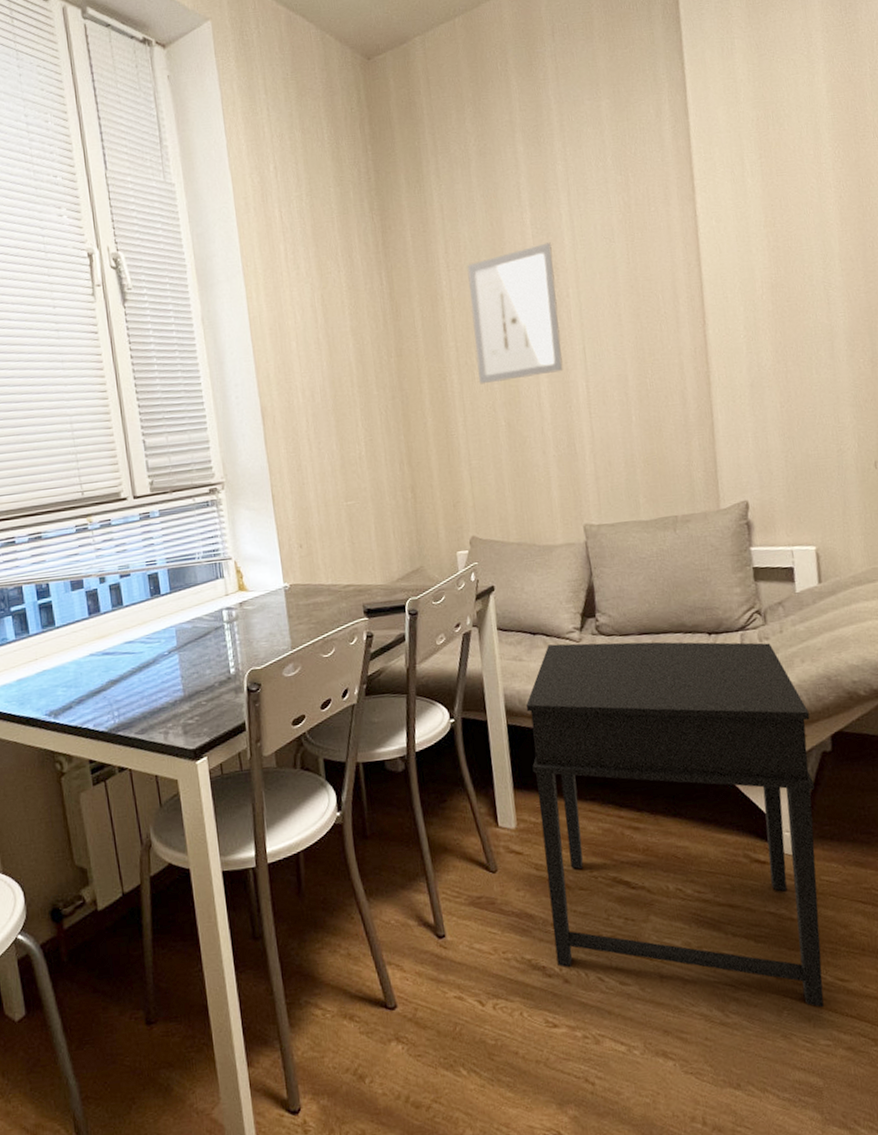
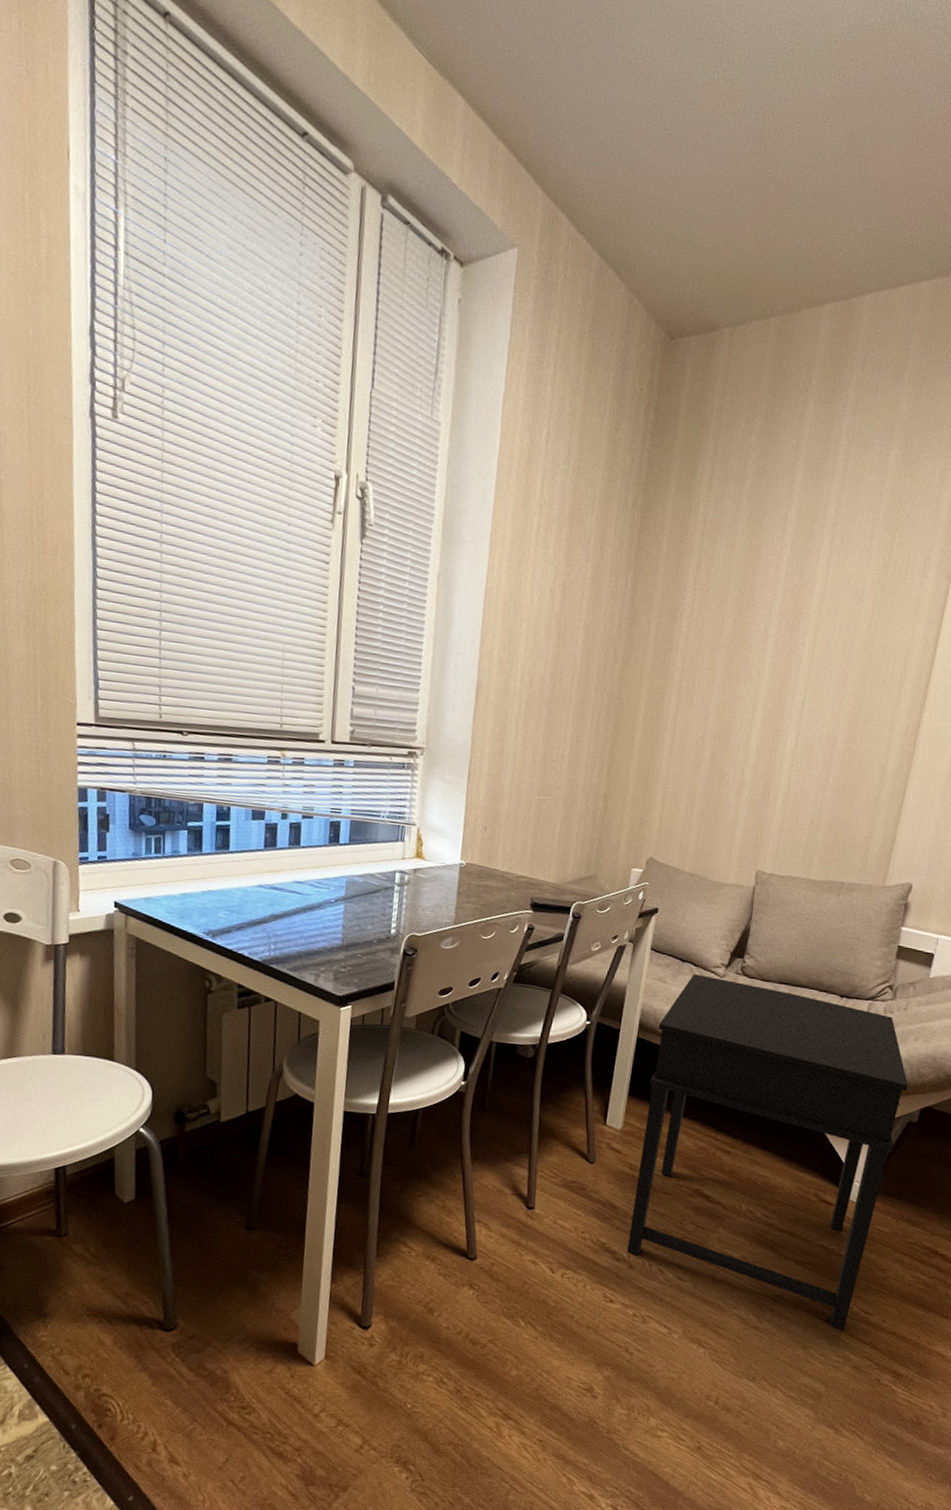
wall art: present [467,242,563,385] -> none [696,584,802,718]

